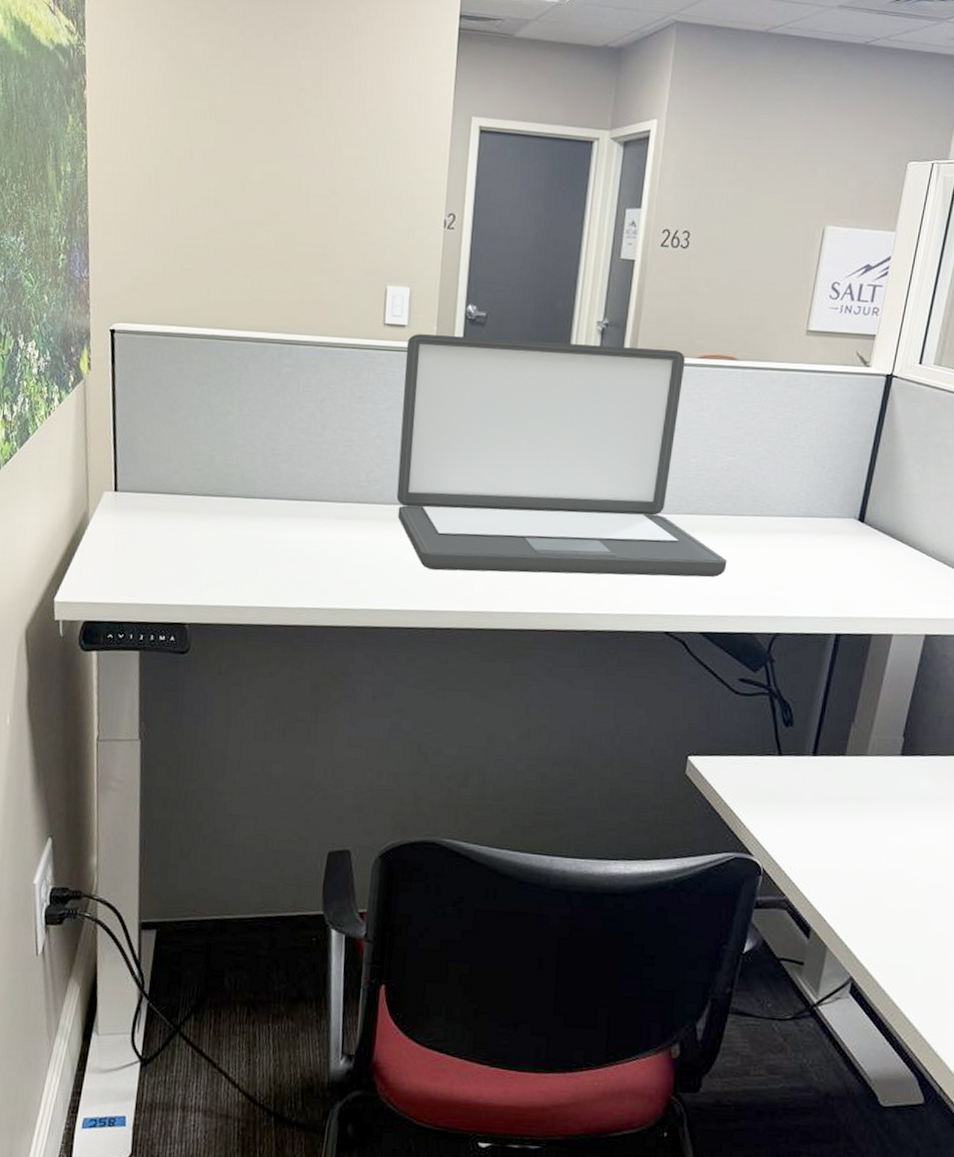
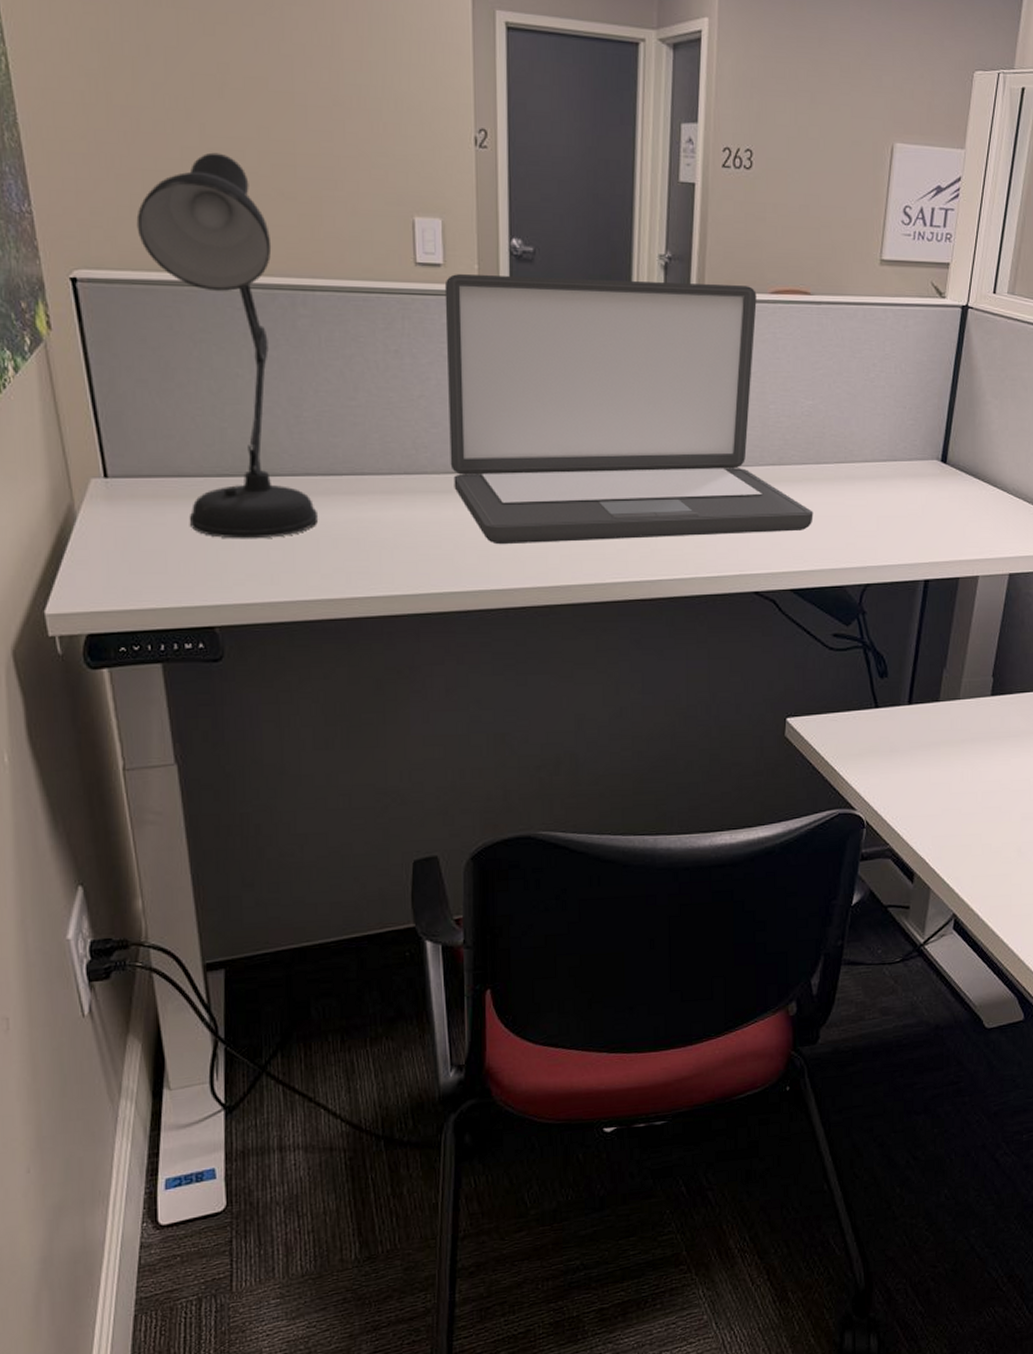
desk lamp: none [165,232,281,551] -> present [136,152,319,539]

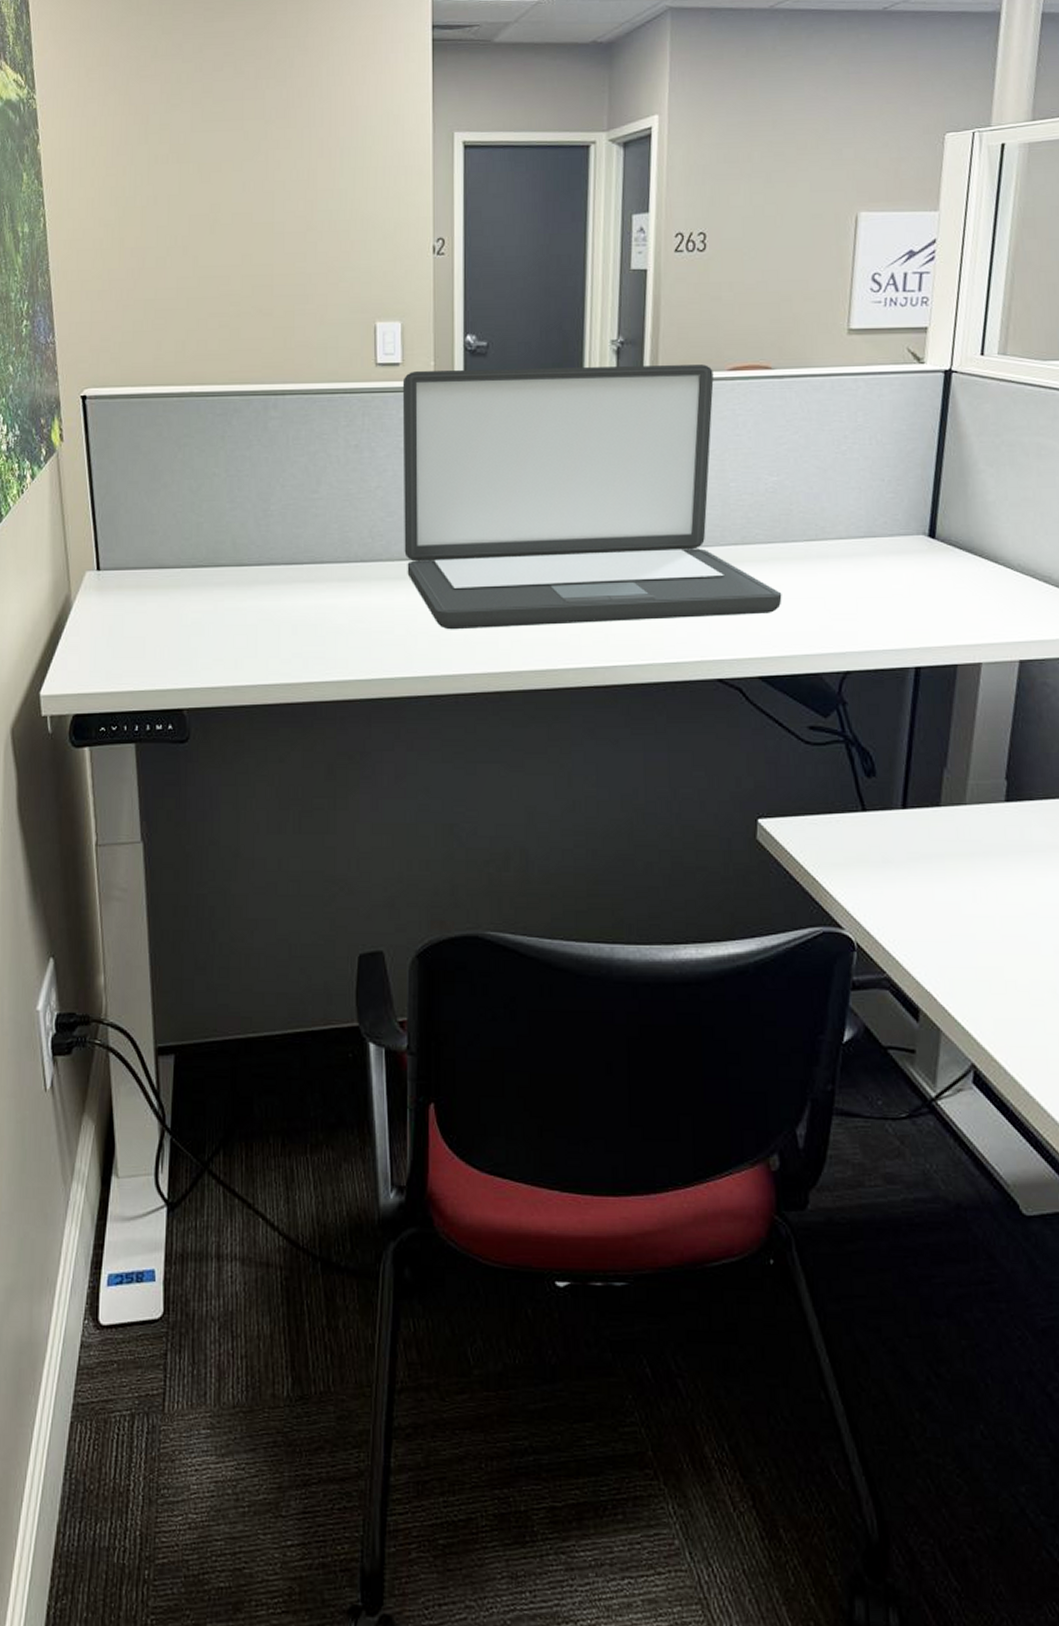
desk lamp: present [136,152,319,539] -> none [137,280,281,626]

